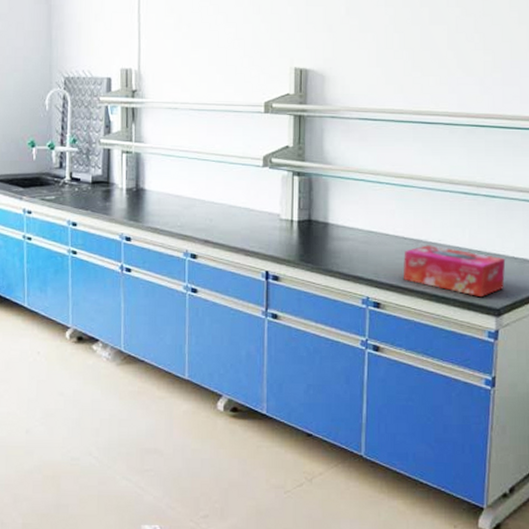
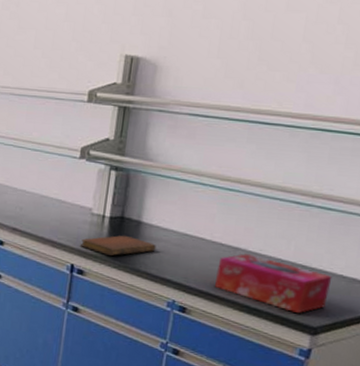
notebook: none [272,237,345,260] -> present [80,235,156,257]

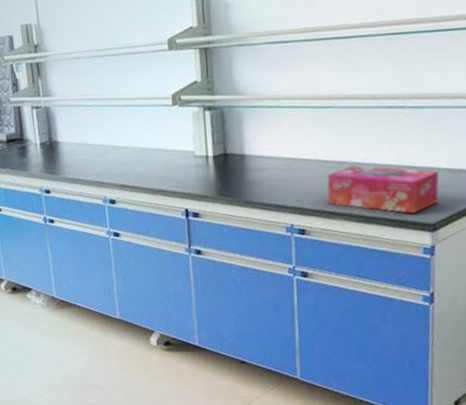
notebook: present [80,235,156,257] -> none [190,170,264,194]

